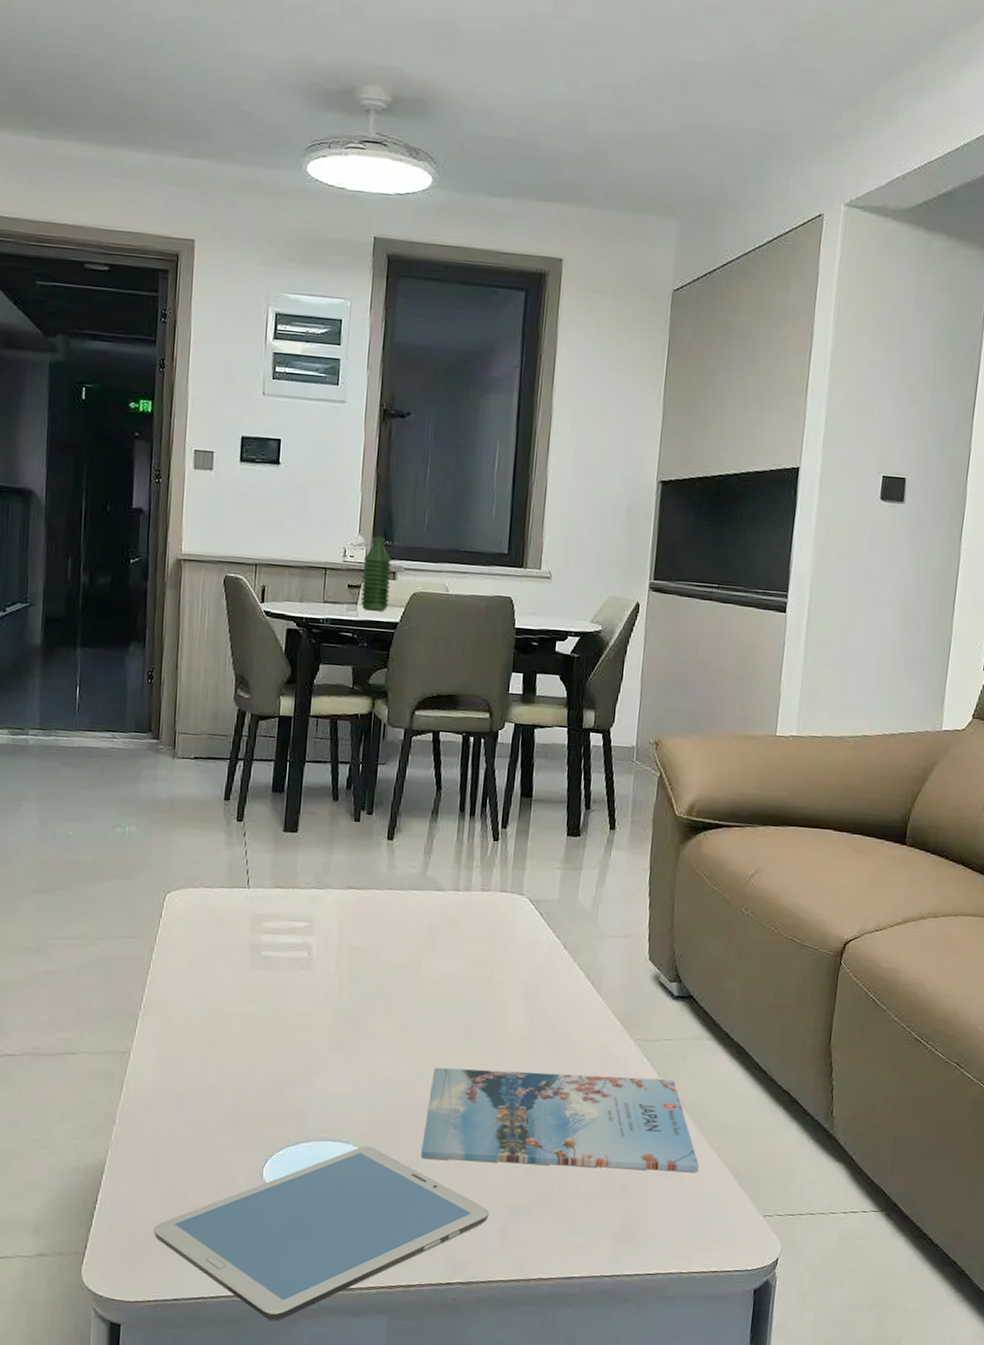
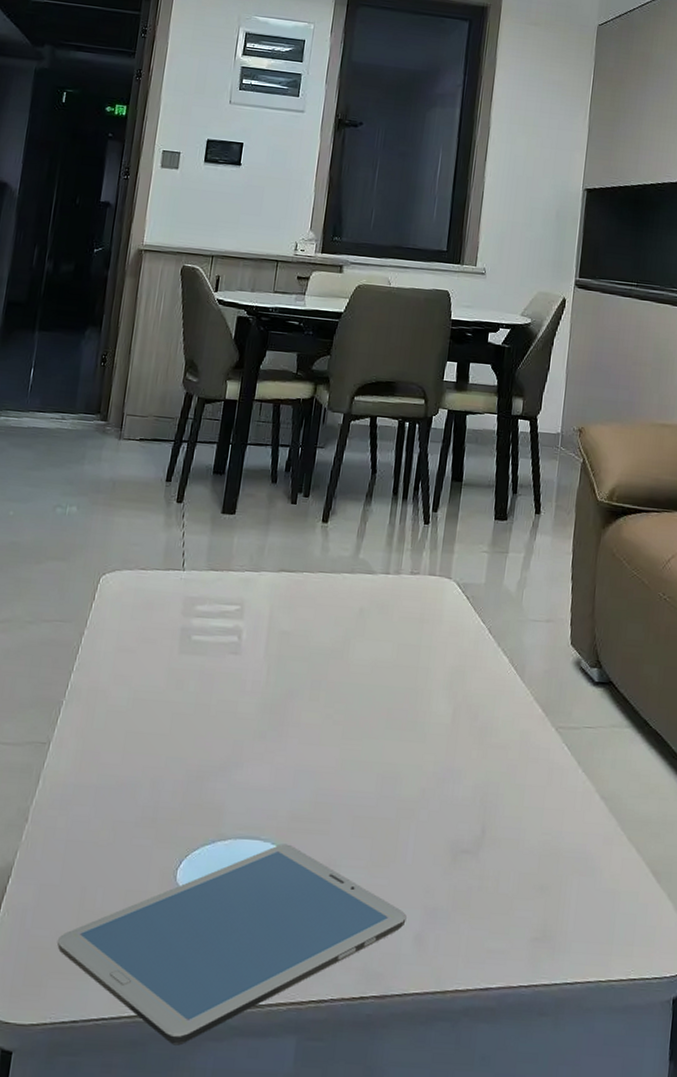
water bottle: present [360,536,391,613] -> none [308,233,339,303]
magazine: present [421,1067,699,1172] -> none [340,757,618,869]

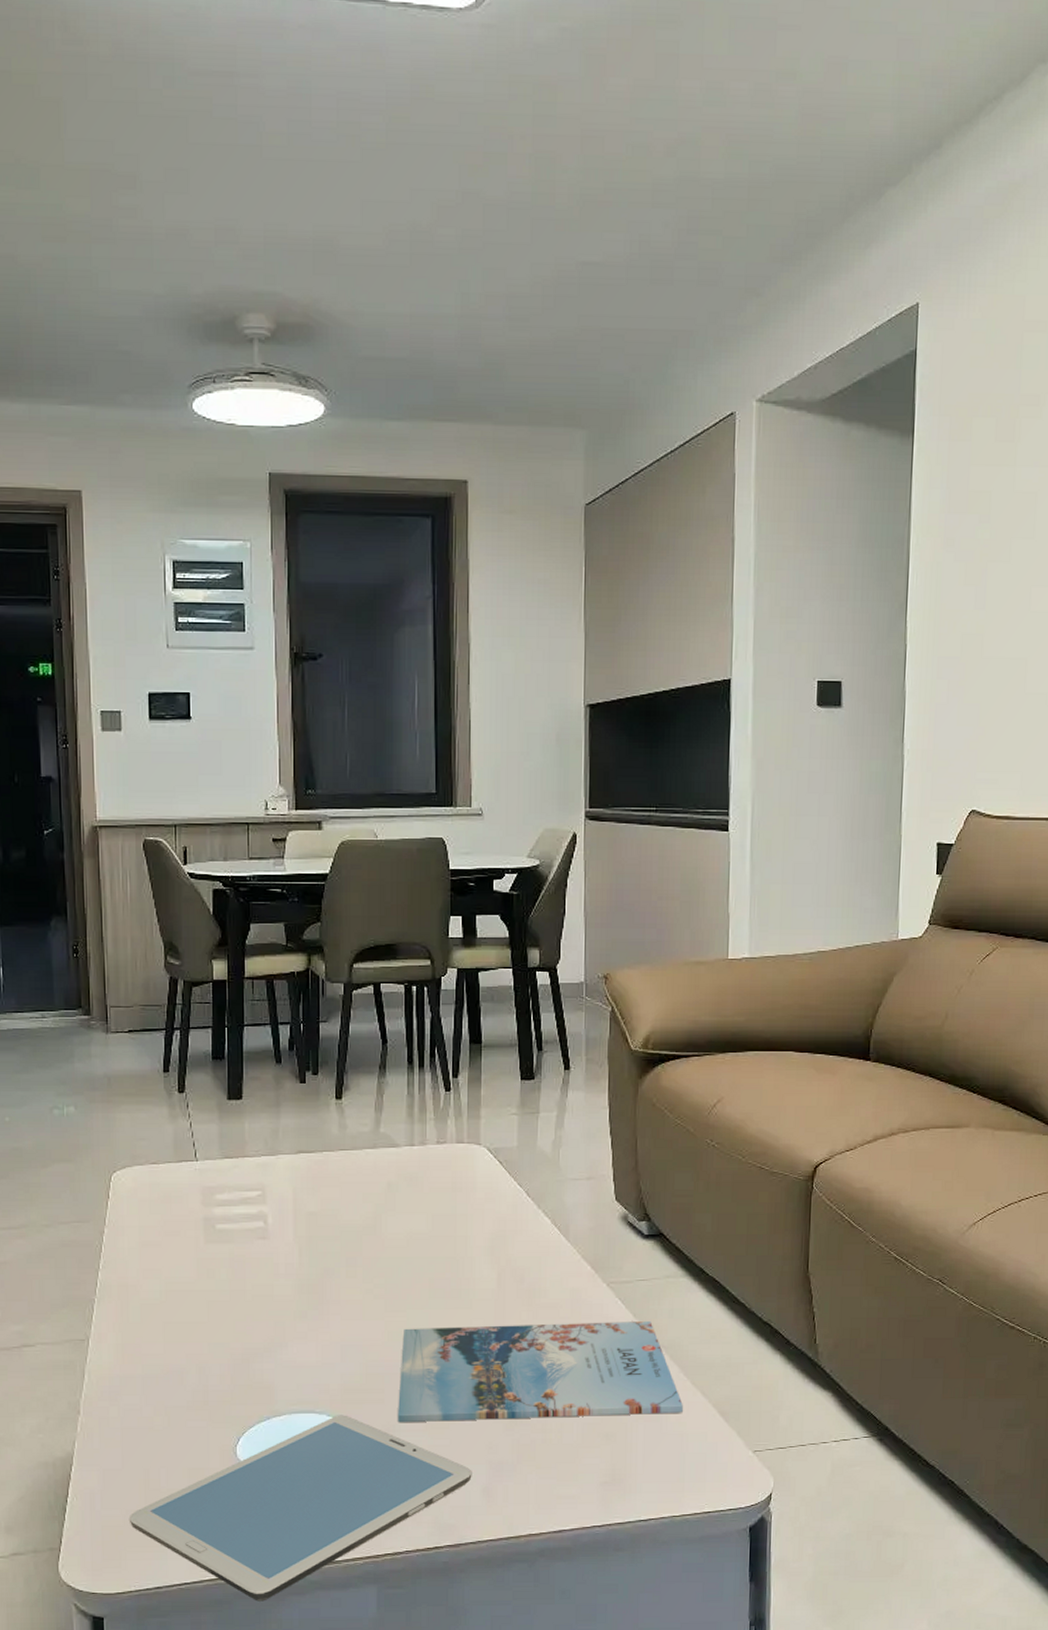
magazine: none [340,757,618,869] -> present [398,1321,683,1422]

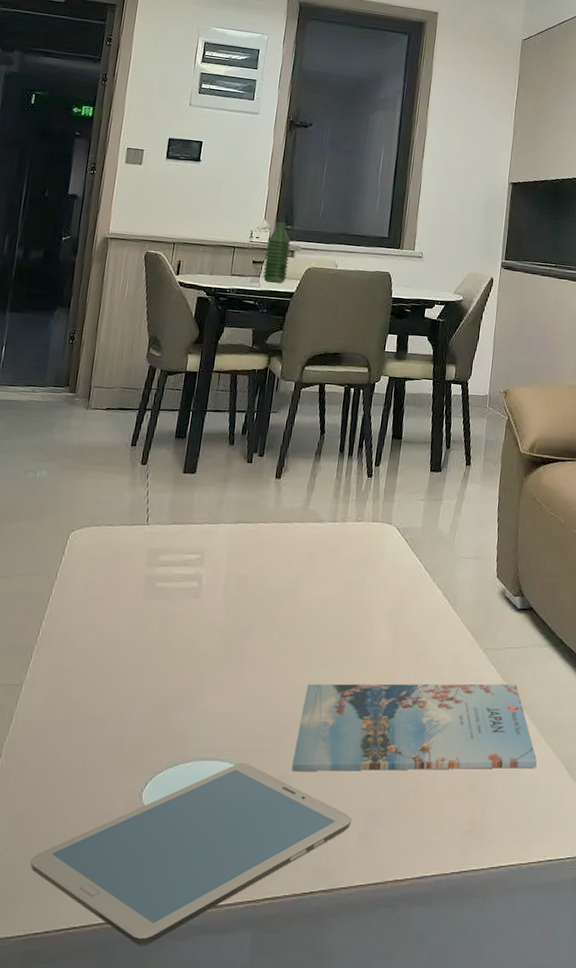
water bottle: none [286,785,317,865] -> present [262,221,291,284]

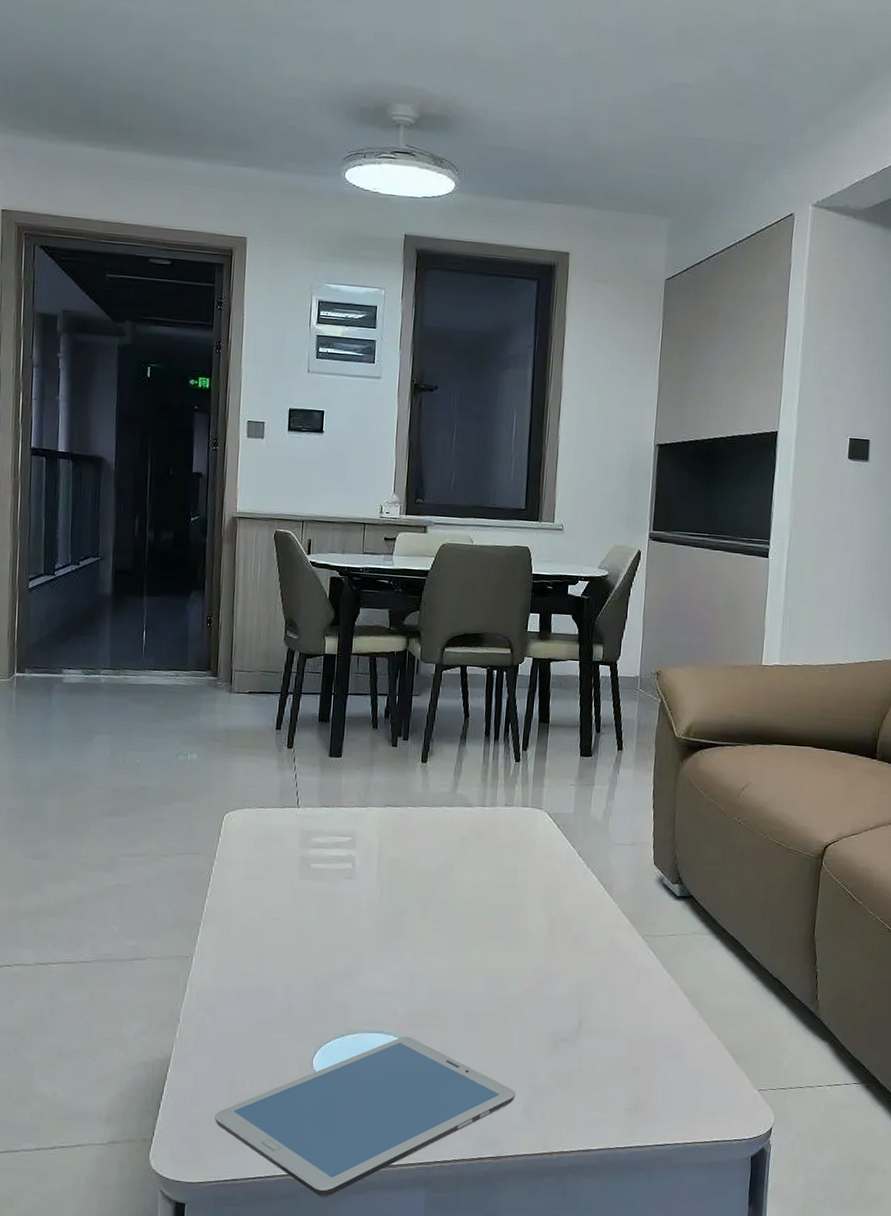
water bottle: present [262,221,291,284] -> none [395,495,423,562]
magazine: present [292,683,537,771] -> none [455,964,701,1053]

